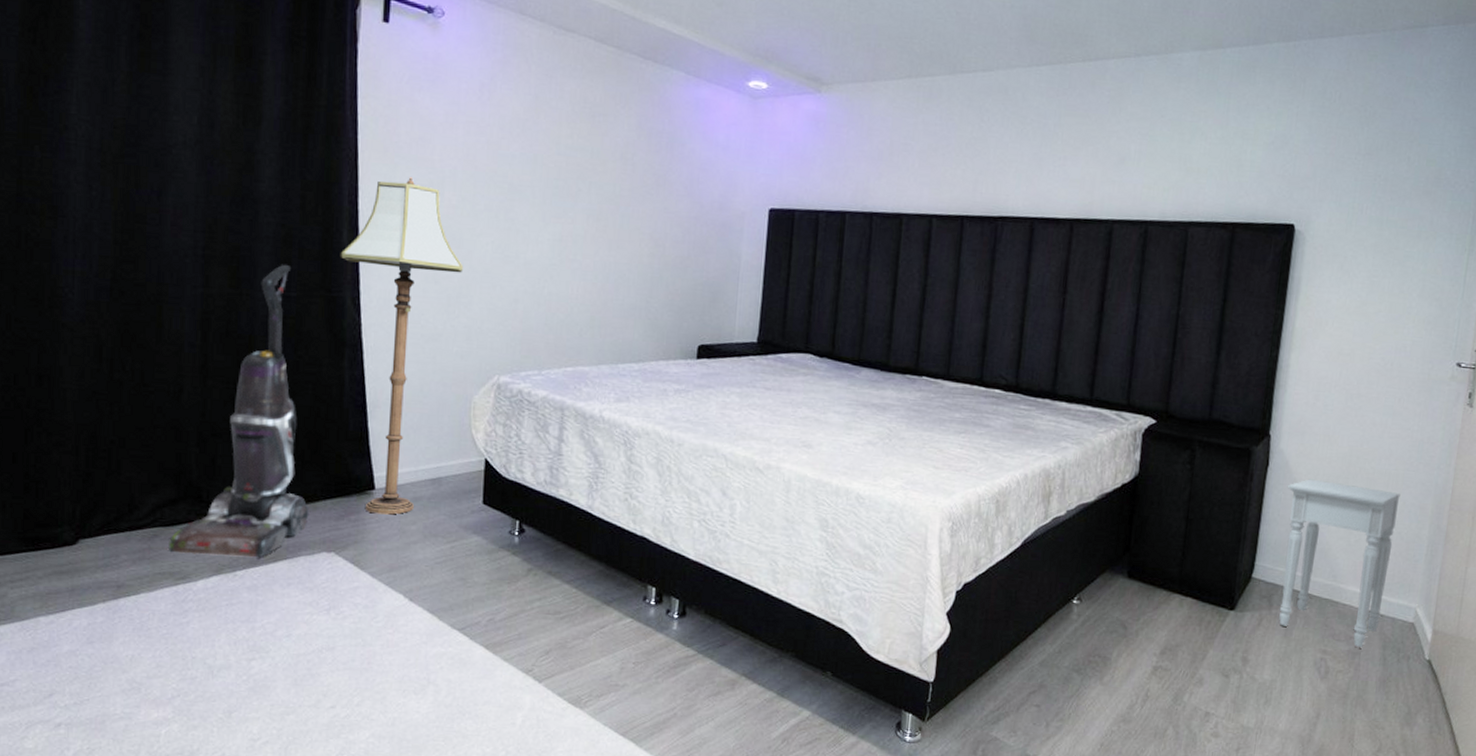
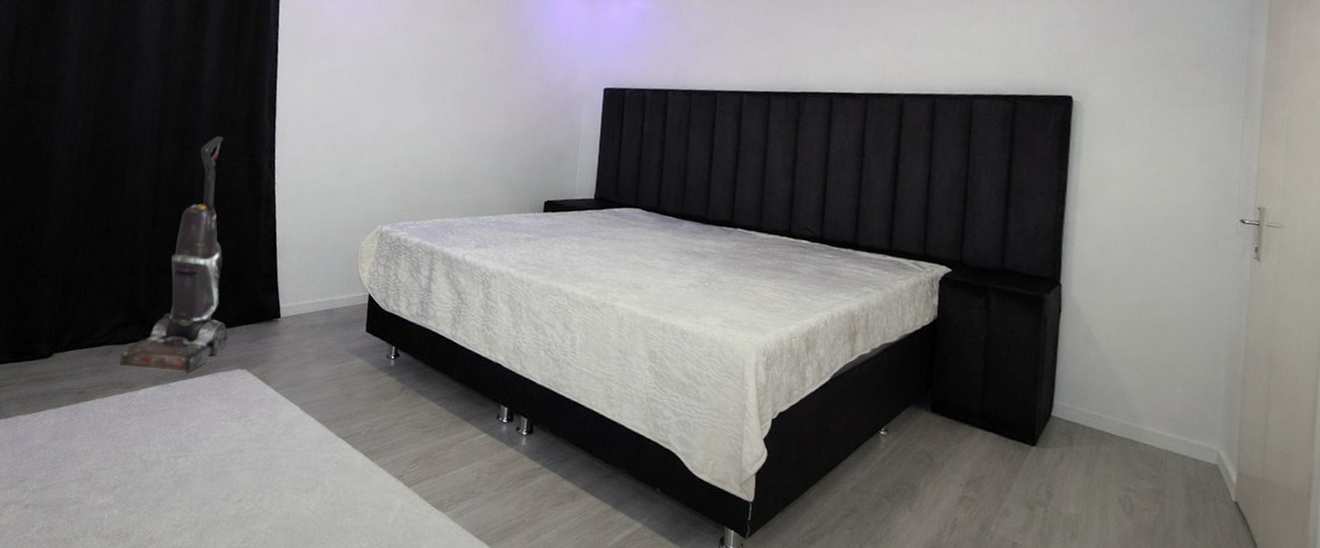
floor lamp: present [340,177,464,515] -> none [261,67,356,339]
nightstand: present [1279,479,1401,647] -> none [1080,325,1194,486]

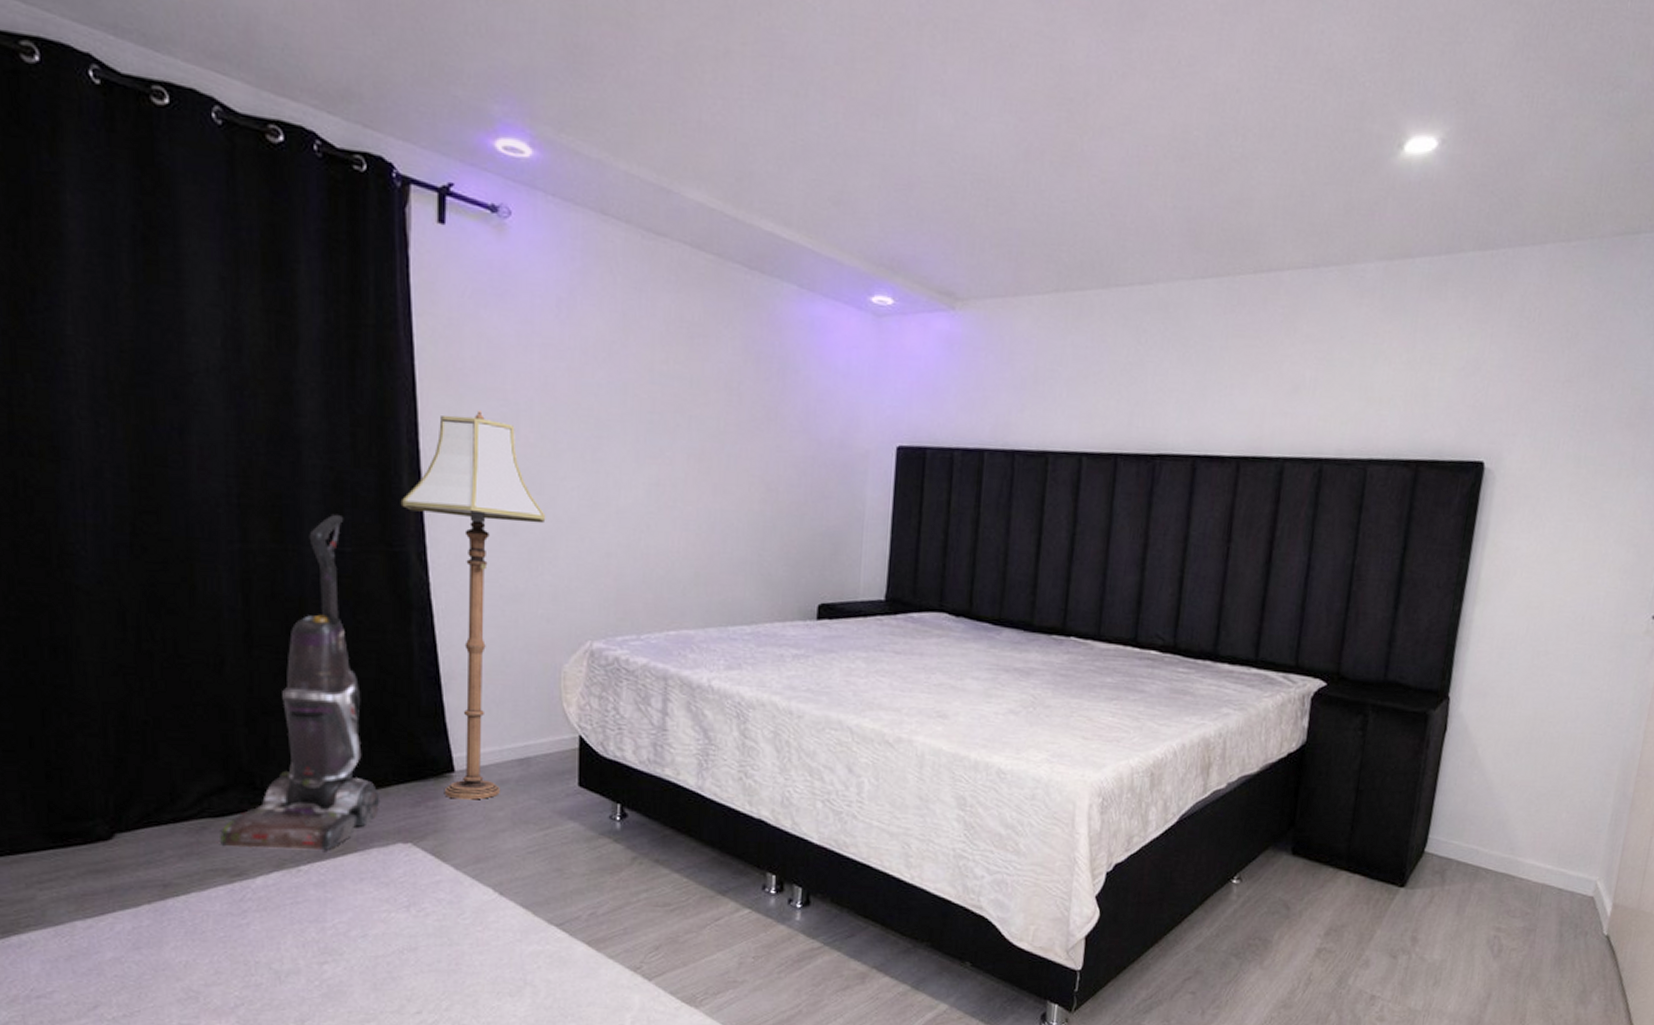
floor lamp: none [261,67,356,339] -> present [400,410,546,800]

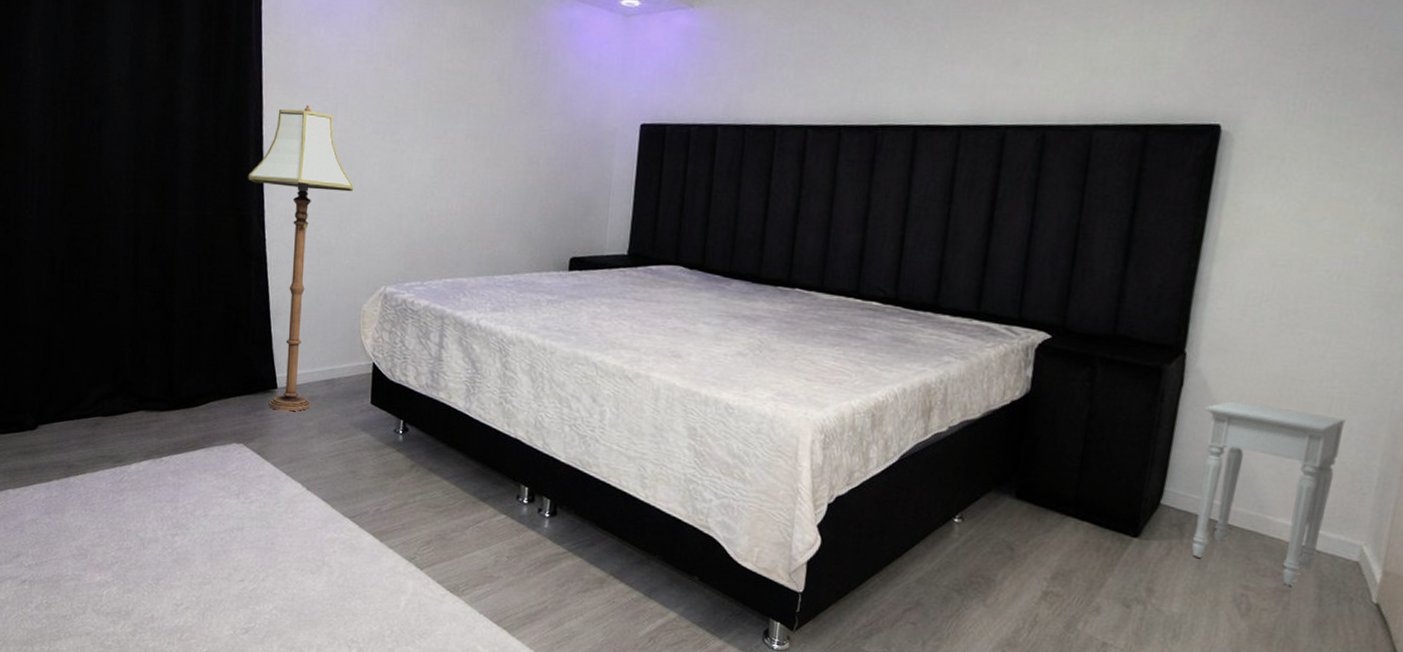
vacuum cleaner: present [220,515,381,851] -> none [108,187,222,446]
nightstand: none [1452,744,1586,923] -> present [1191,400,1346,585]

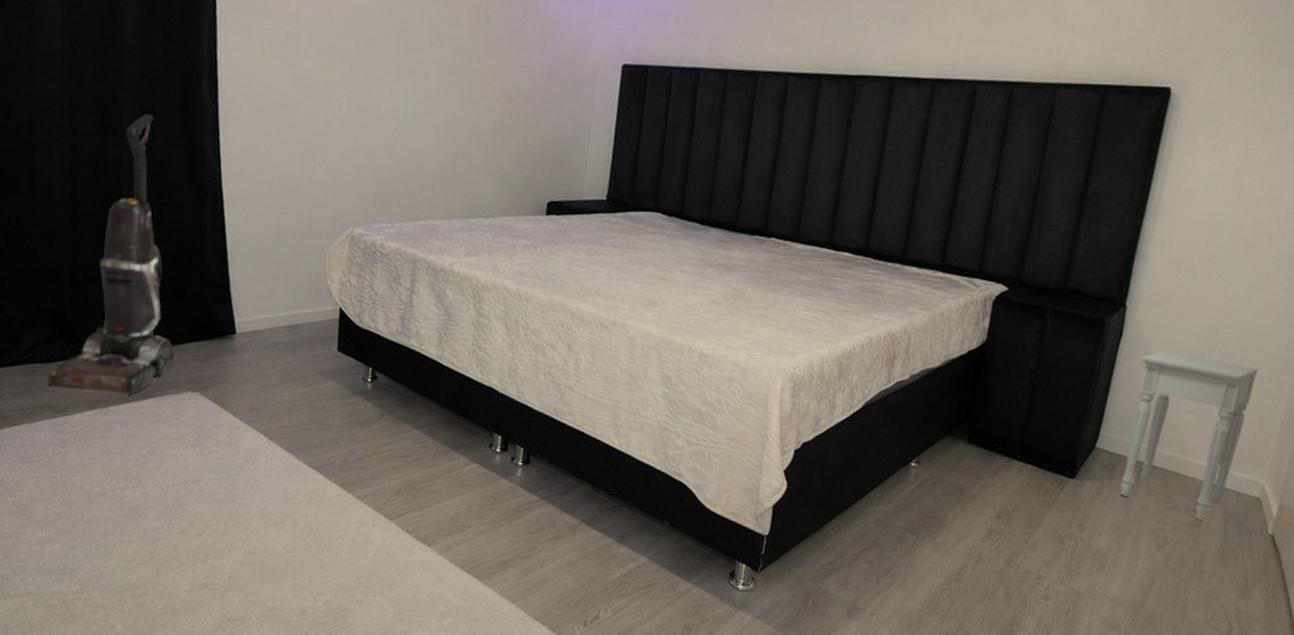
vacuum cleaner: none [108,187,222,446] -> present [47,114,175,394]
floor lamp: present [247,105,354,411] -> none [200,28,319,358]

